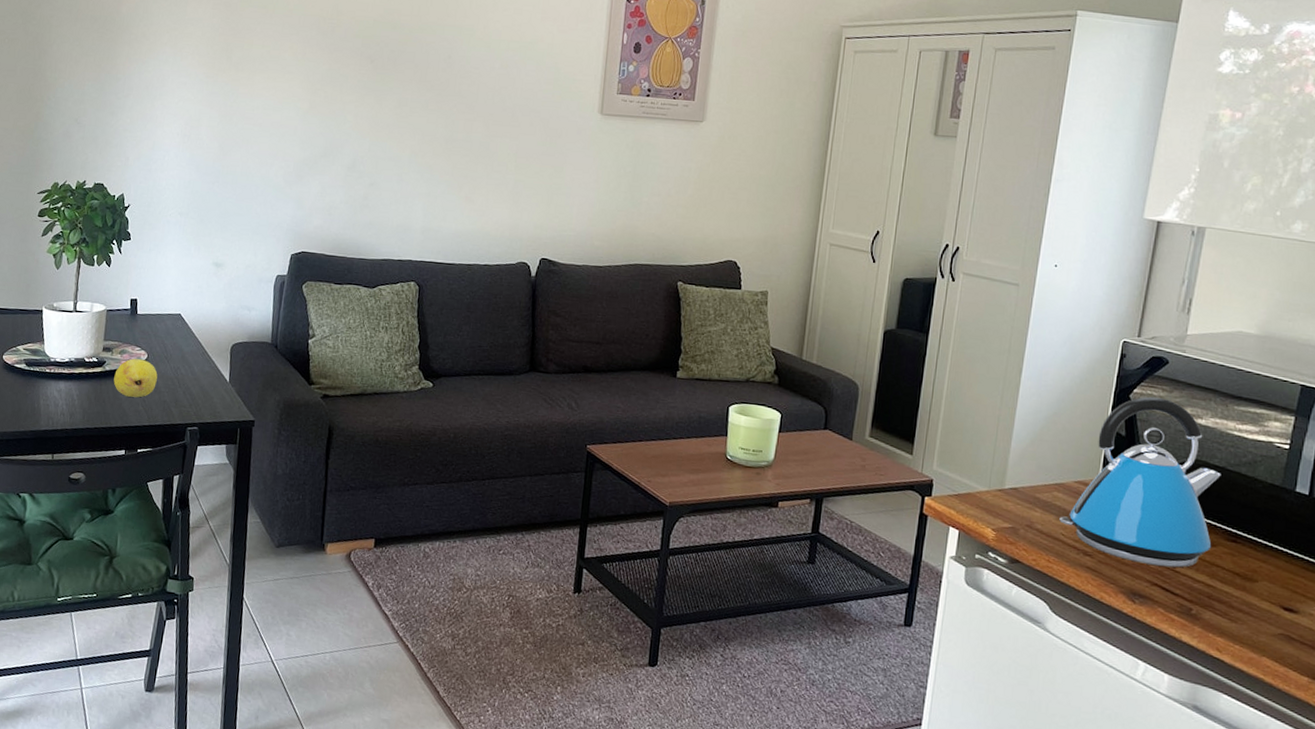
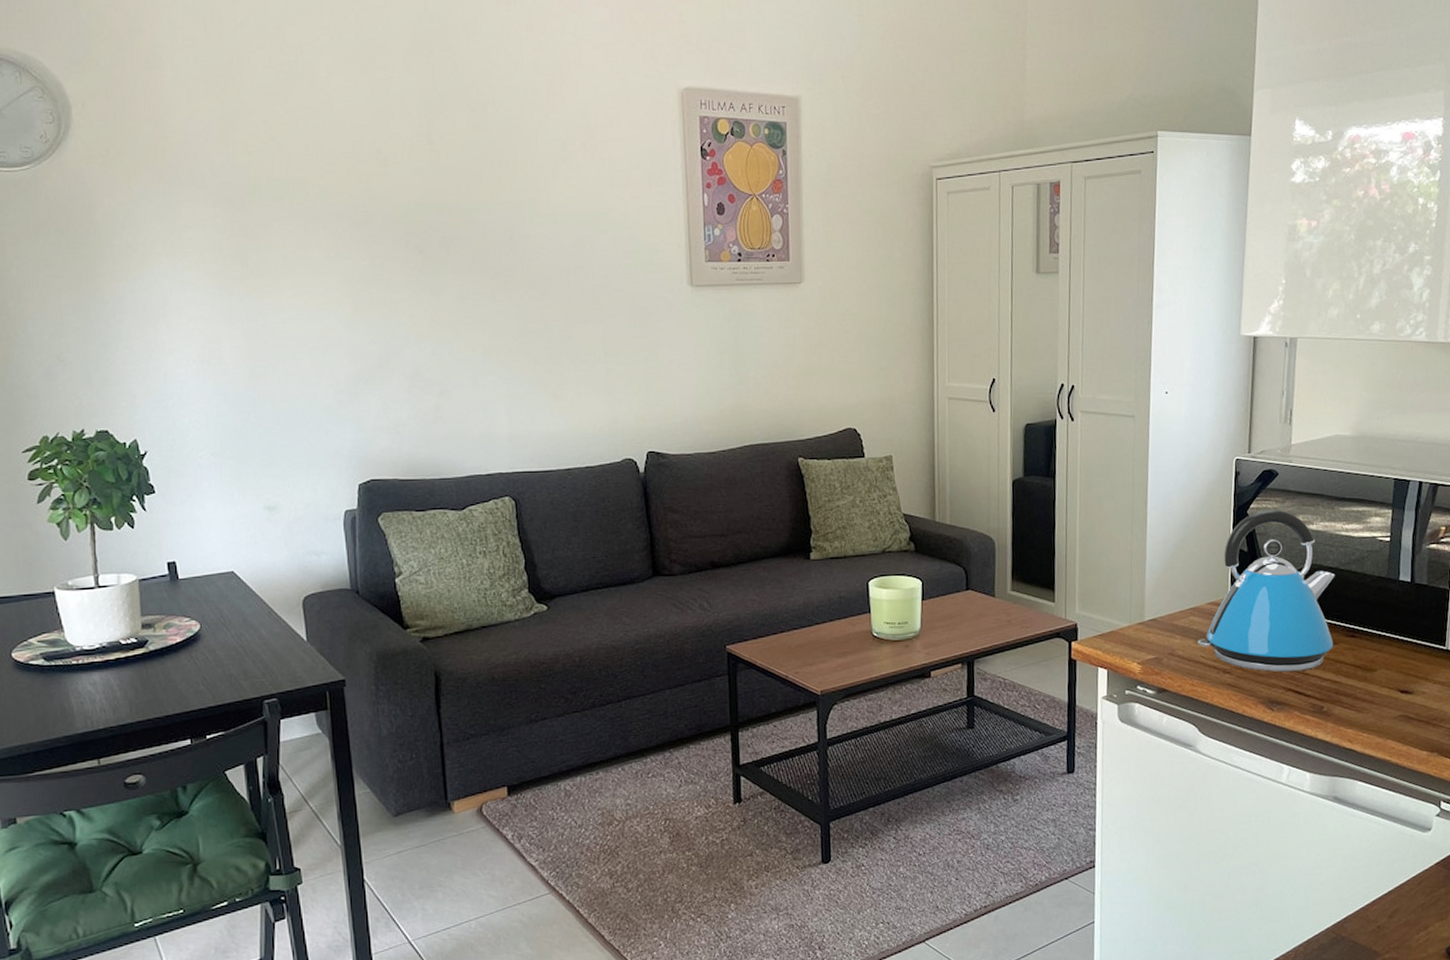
fruit: present [113,358,158,398] -> none [161,631,217,677]

